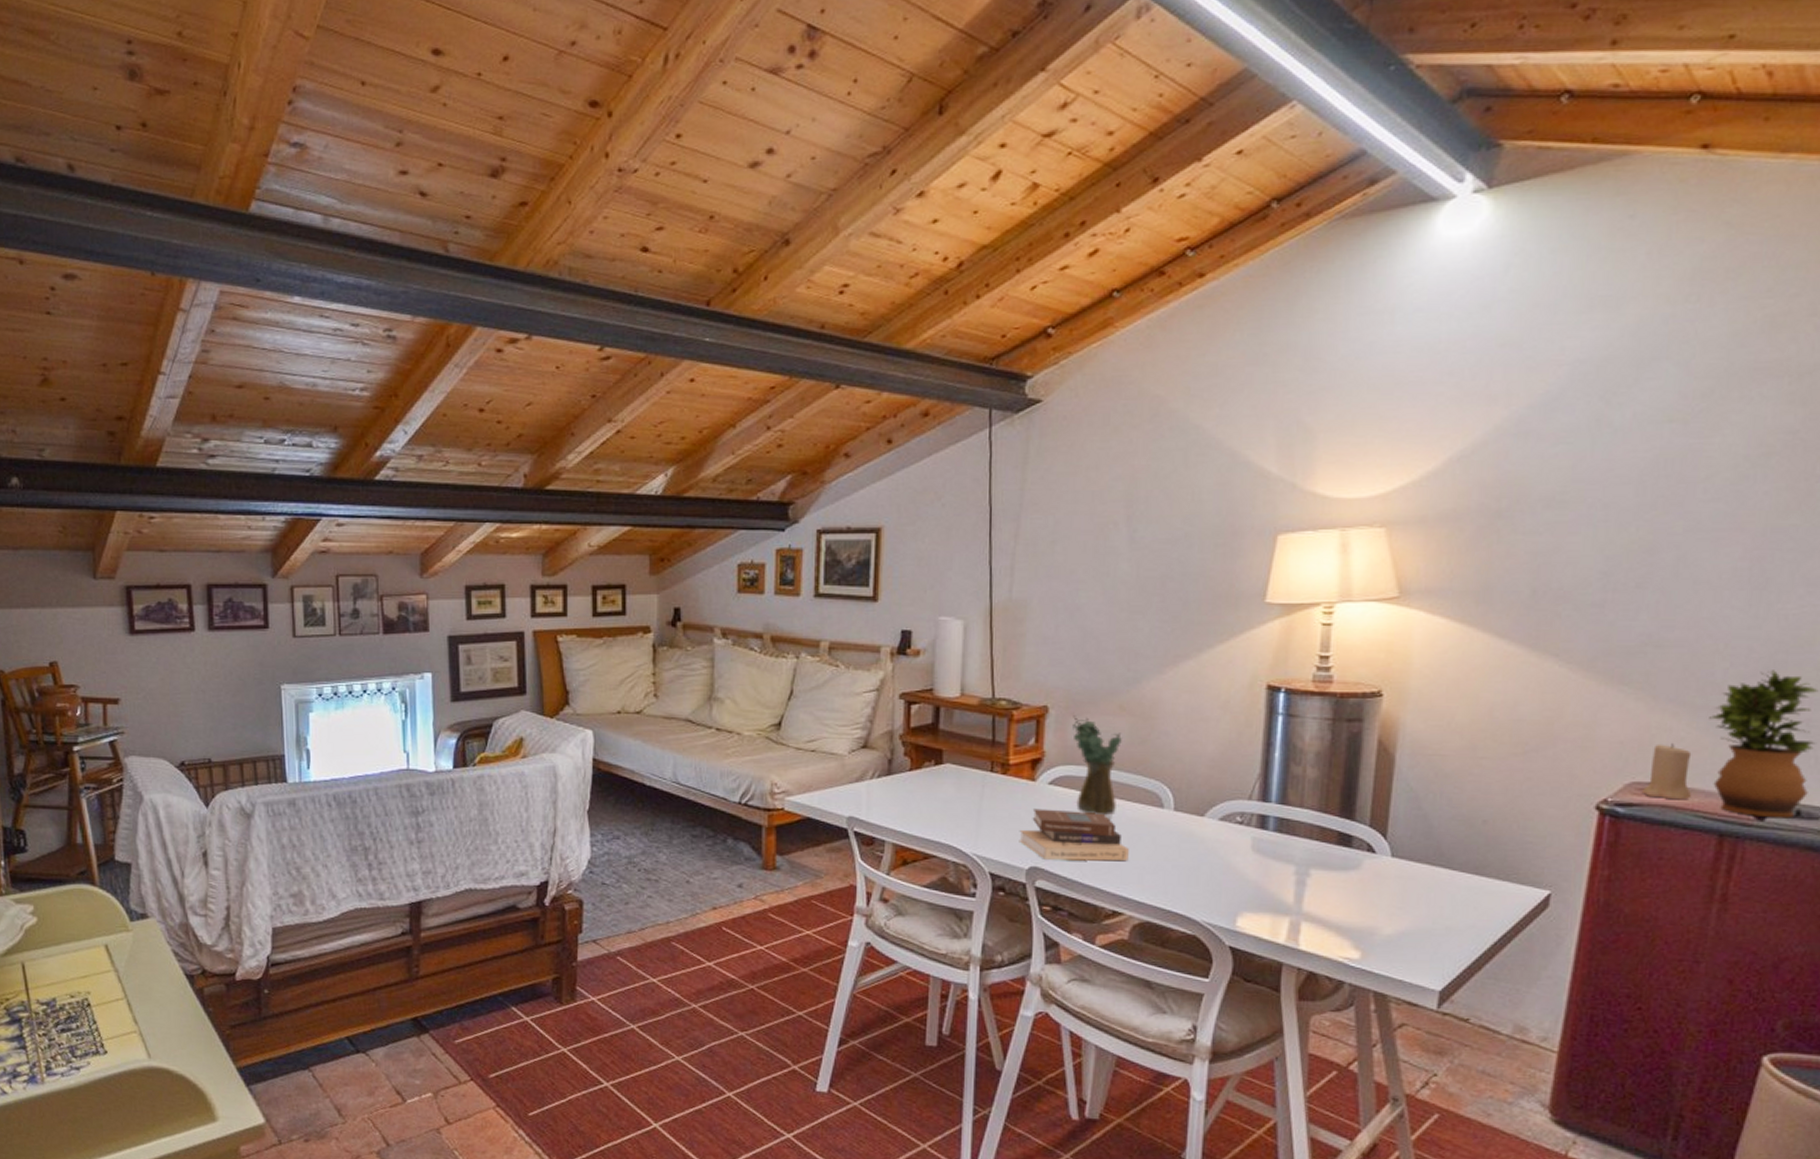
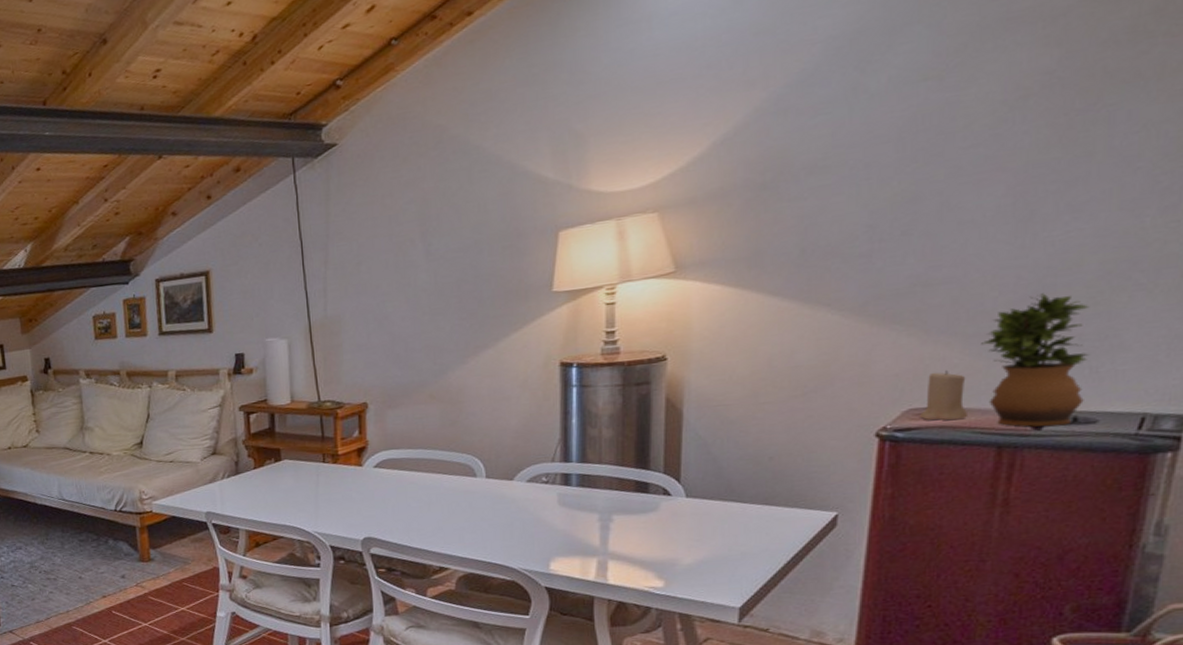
books: present [1019,808,1129,862] -> none [352,486,449,531]
vase: present [1073,715,1122,821] -> none [390,407,435,493]

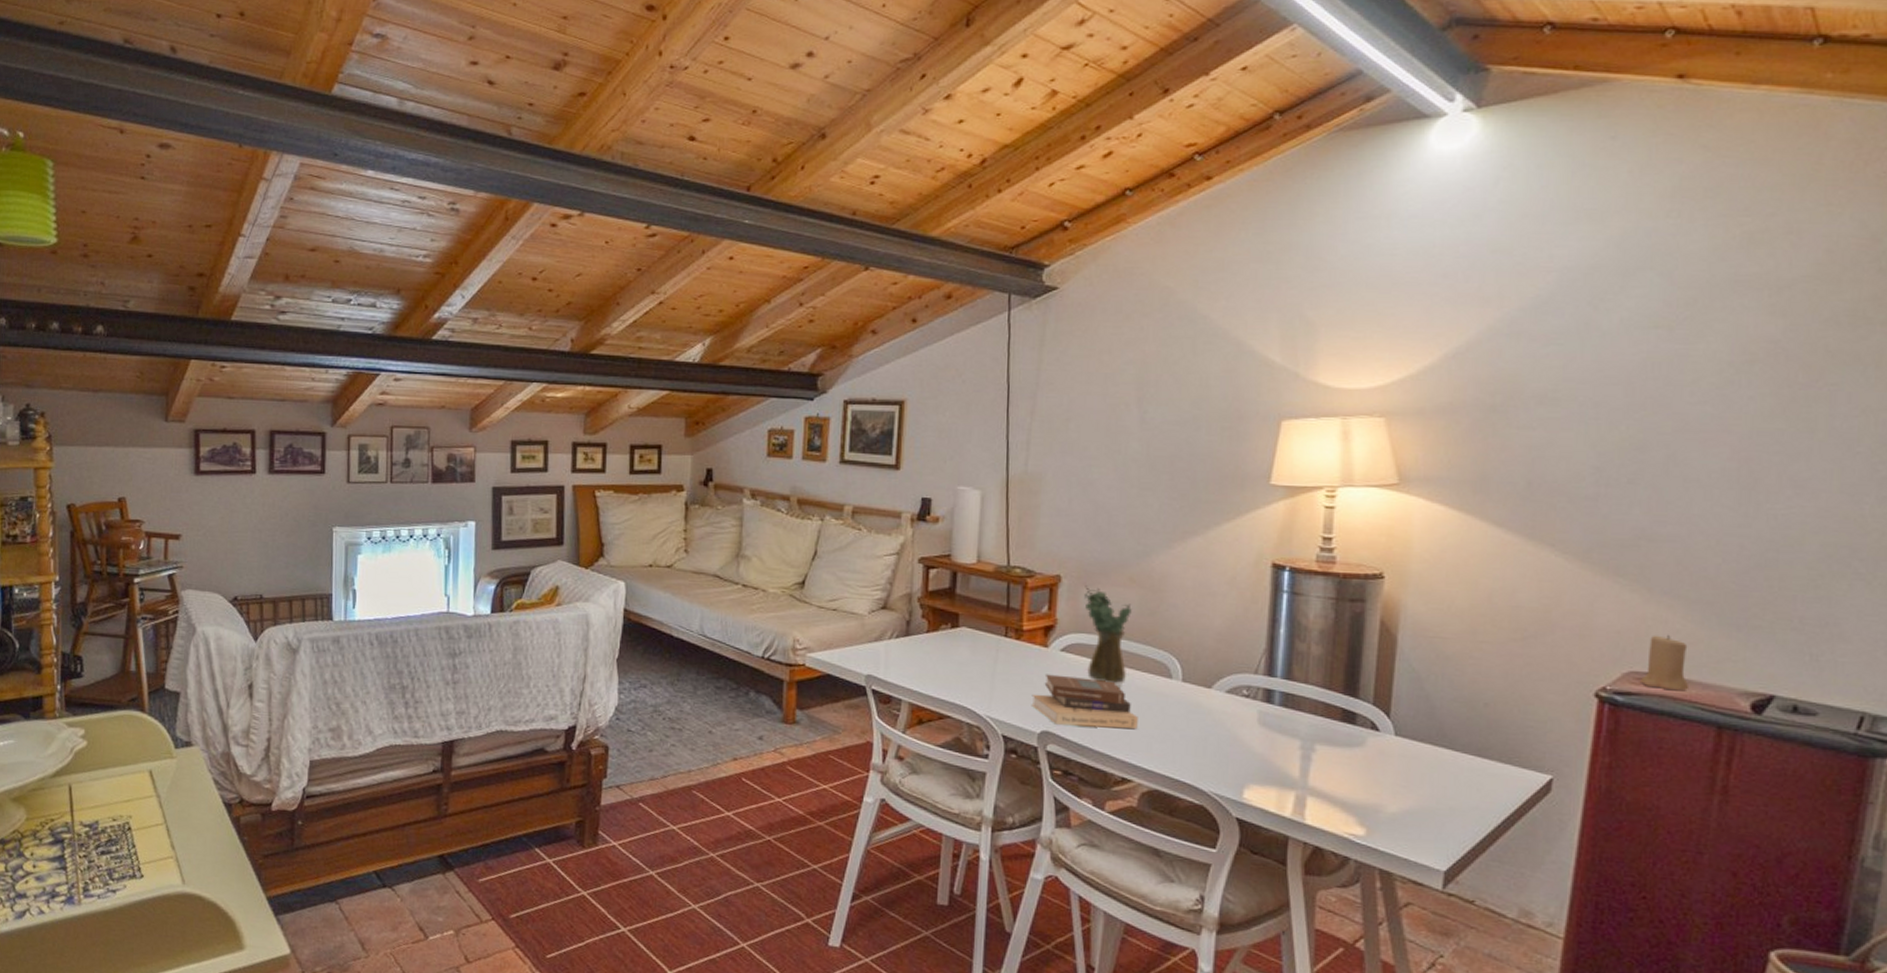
books: none [352,486,449,531] -> present [1031,674,1138,730]
vase: none [390,407,435,493] -> present [1084,585,1132,689]
potted plant: present [981,293,1089,427] -> none [1704,567,1810,714]

